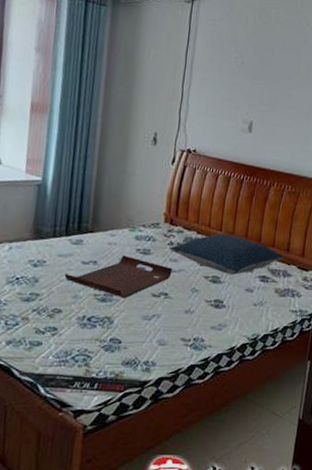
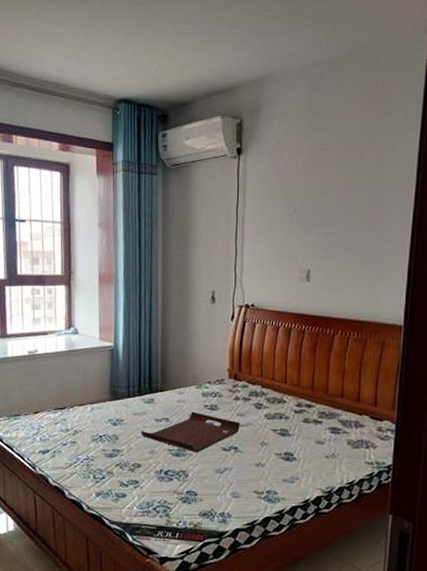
pillow: present [169,233,284,275] -> none [236,385,355,427]

